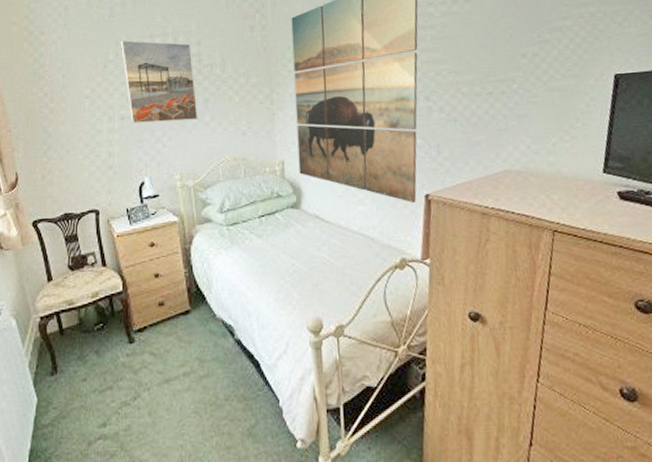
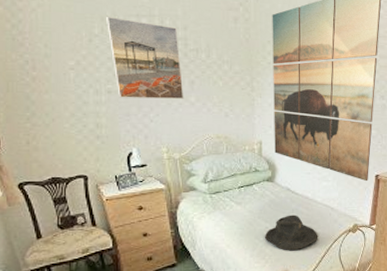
hat: none [291,248,357,294] -> present [265,214,319,251]

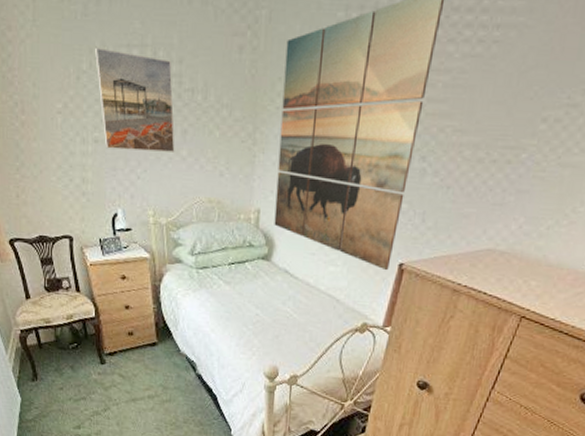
hat: present [265,214,319,251] -> none [254,302,317,346]

